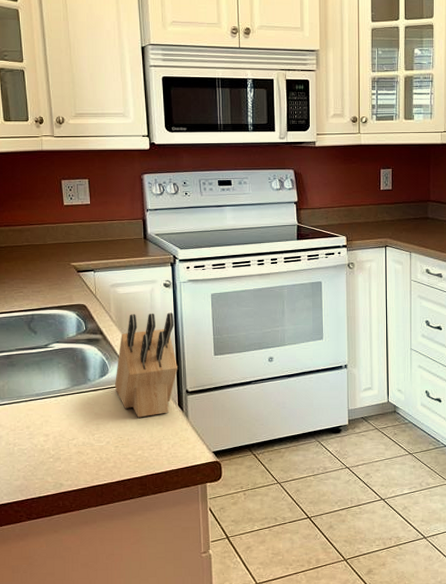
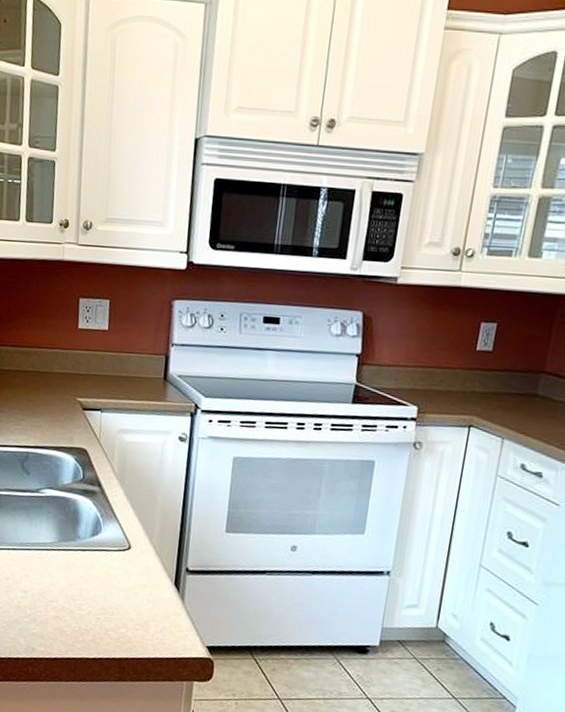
knife block: present [115,312,178,418] -> none [106,467,185,592]

